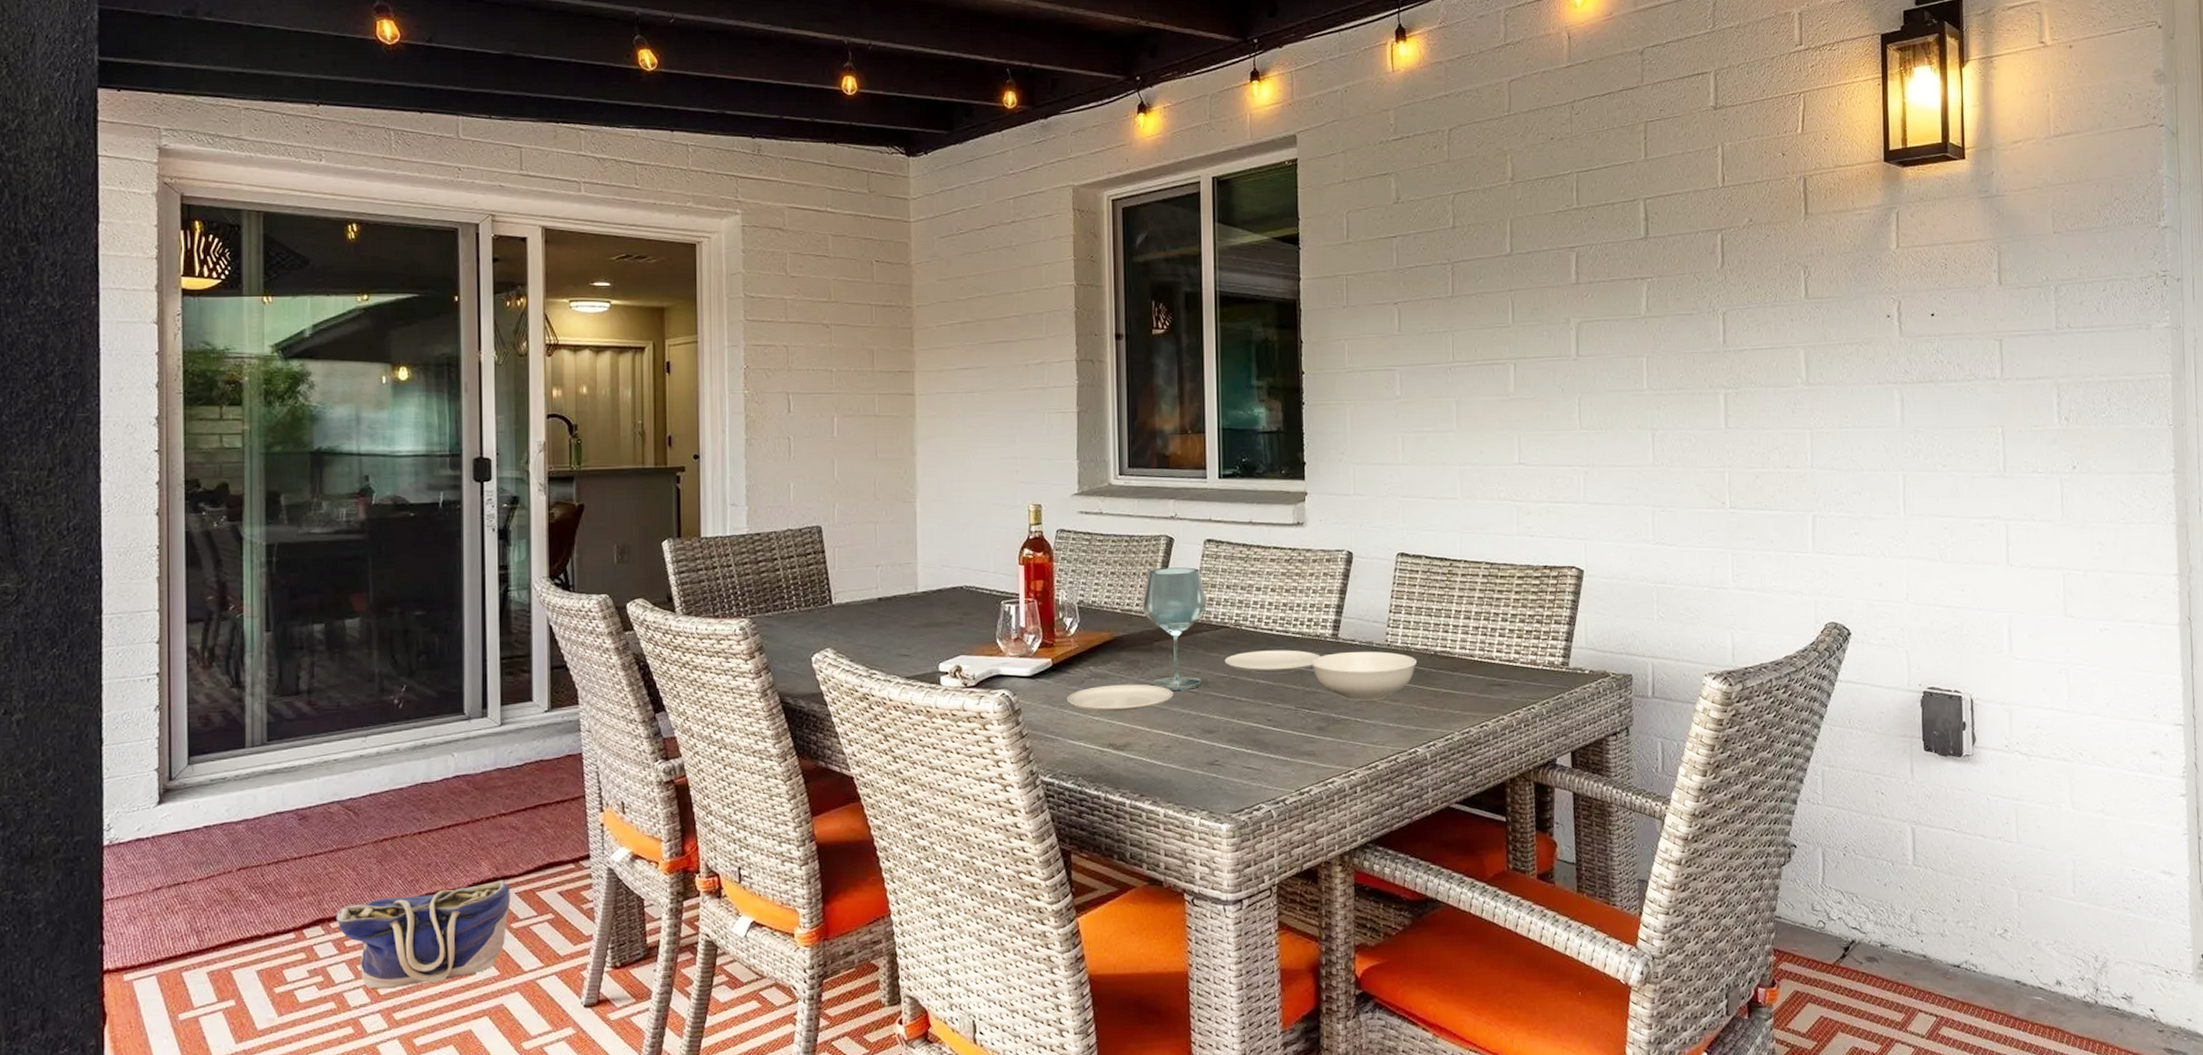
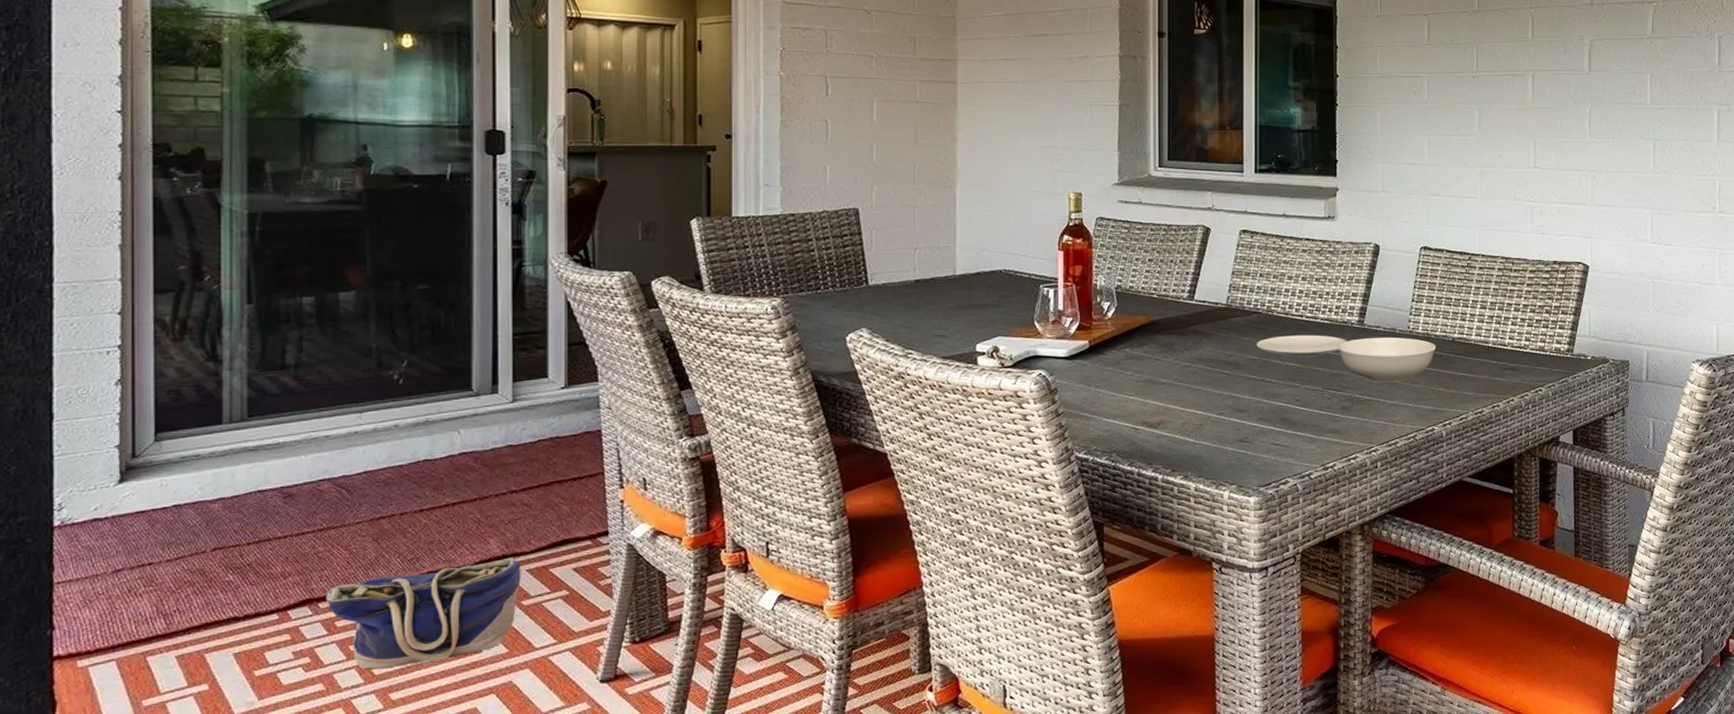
plate: present [1067,684,1173,712] -> none [1103,365,1207,391]
wine glass: present [1142,567,1207,690] -> none [1178,256,1241,372]

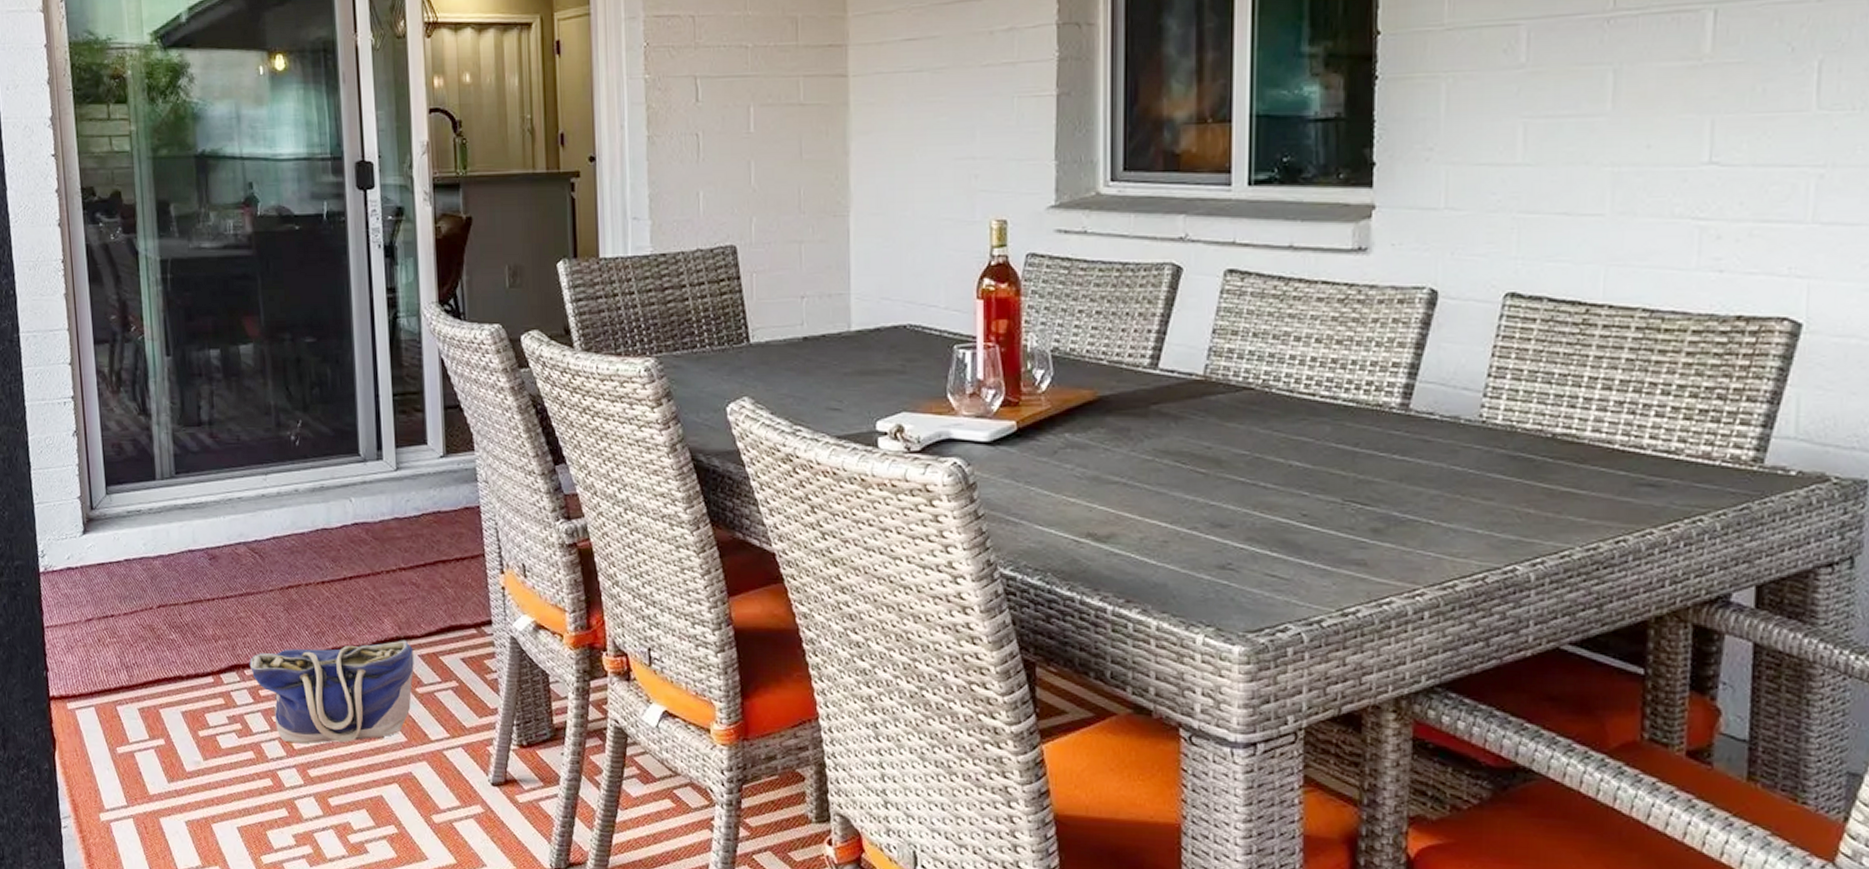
plate: present [1256,335,1347,357] -> none [1246,422,1382,455]
bowl: present [1338,337,1437,383] -> none [1368,428,1525,497]

